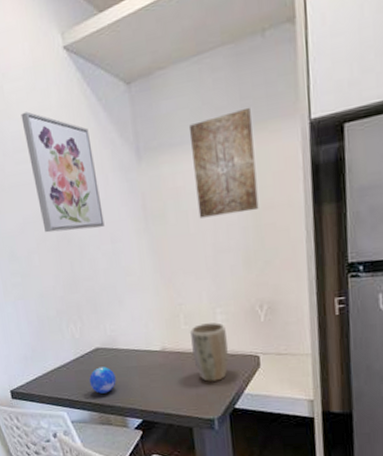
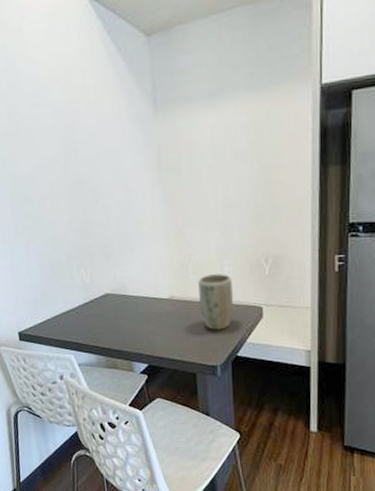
wall art: present [21,111,105,233] -> none [39,55,119,178]
decorative orb: present [89,367,116,394] -> none [98,312,124,338]
wall art: present [188,107,259,219] -> none [205,67,269,173]

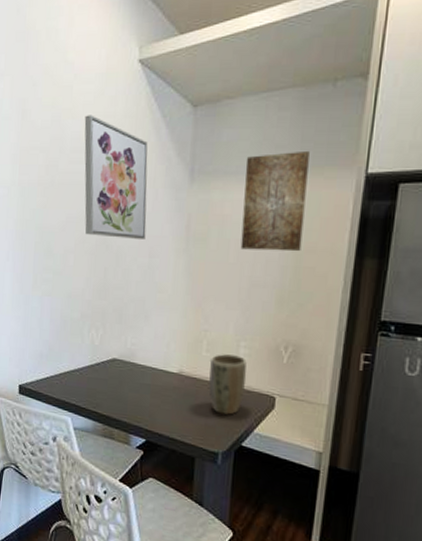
wall art: none [39,55,119,178] -> present [84,115,148,240]
wall art: none [205,67,269,173] -> present [240,150,310,252]

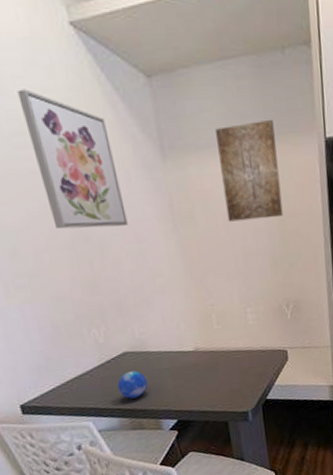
decorative orb: none [100,378,127,406] -> present [117,370,148,399]
plant pot: present [209,354,247,415] -> none [222,321,260,377]

